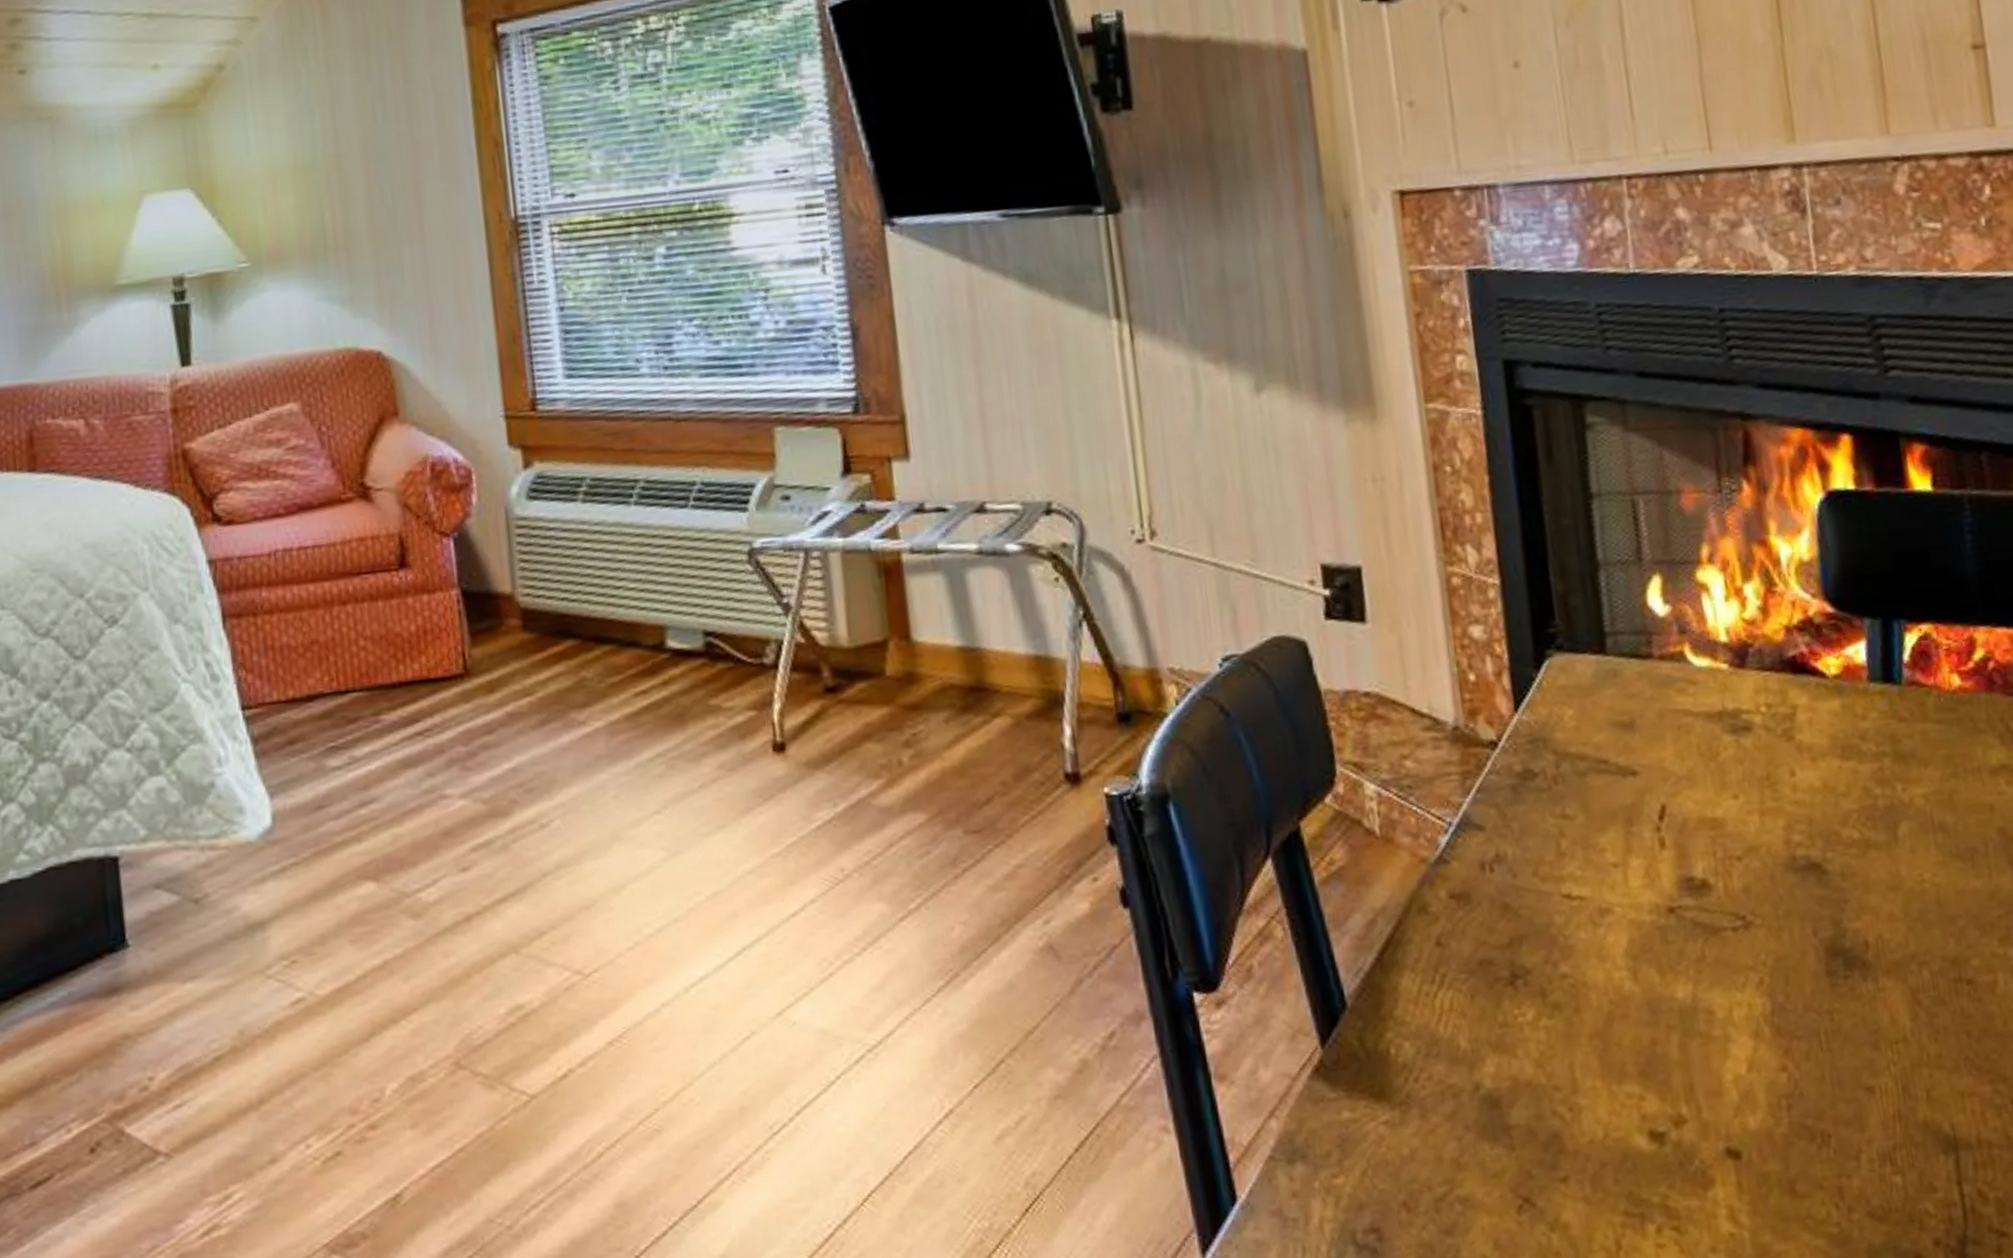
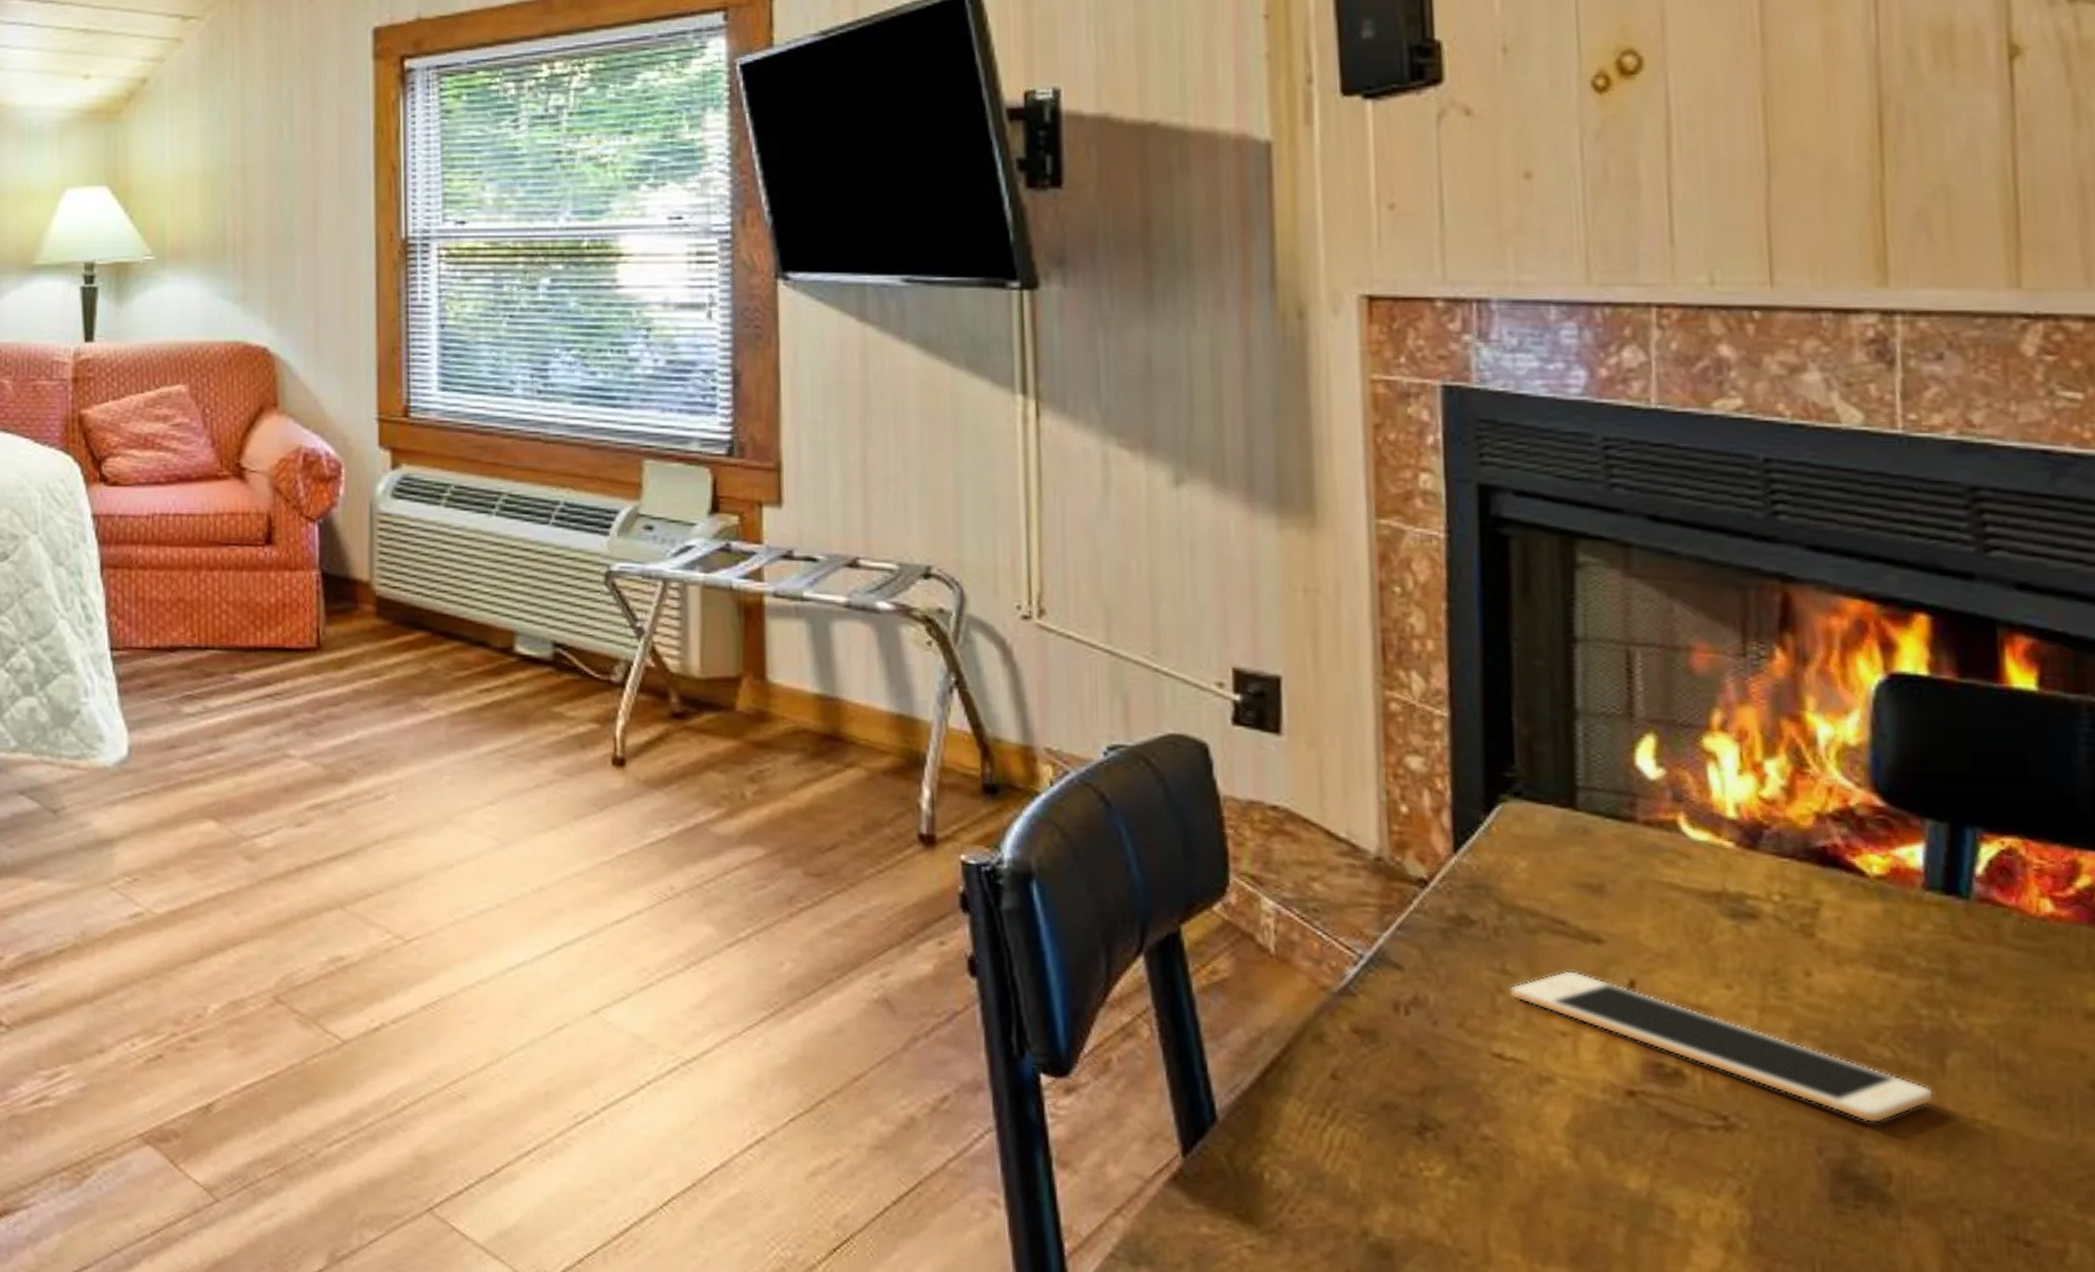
cell phone: none [1570,805,1893,900] -> present [1509,970,1935,1124]

